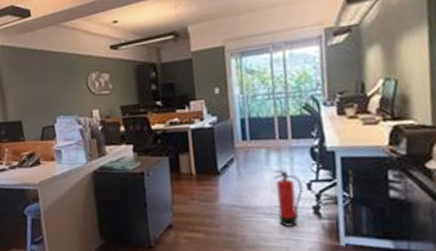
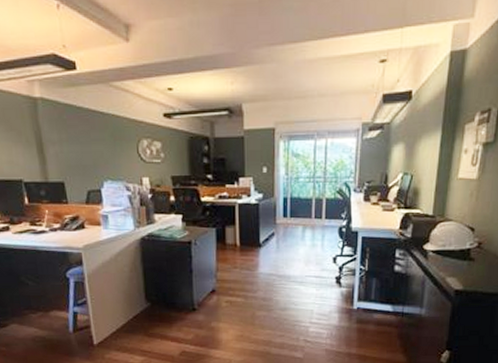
fire extinguisher: present [273,170,303,227] -> none [306,245,329,293]

